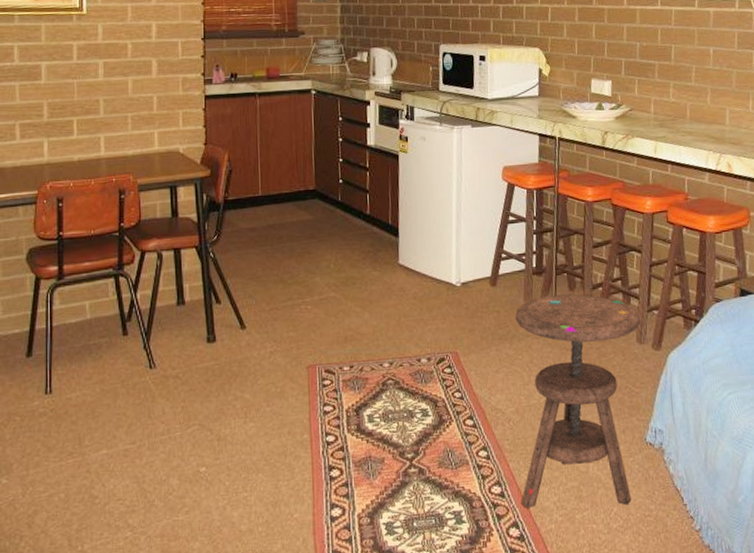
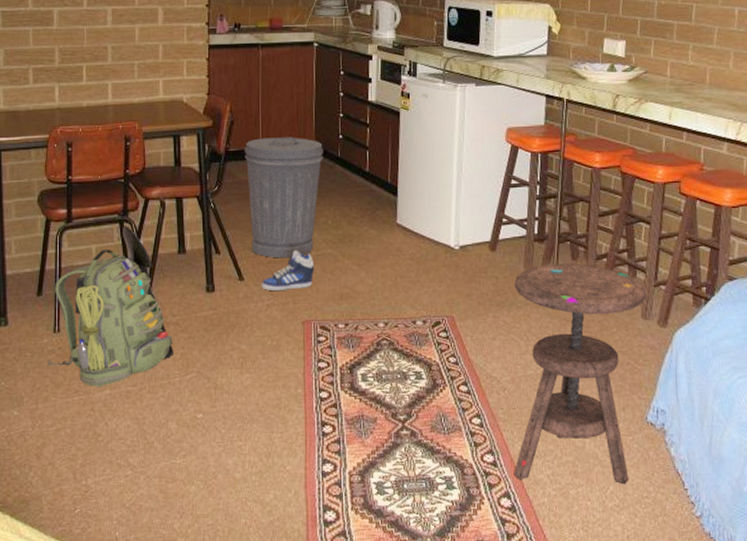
backpack: none [39,280,175,448] -> present [47,226,174,387]
trash can: none [244,183,324,305] -> present [245,137,323,258]
sneaker: none [263,295,317,338] -> present [261,250,314,292]

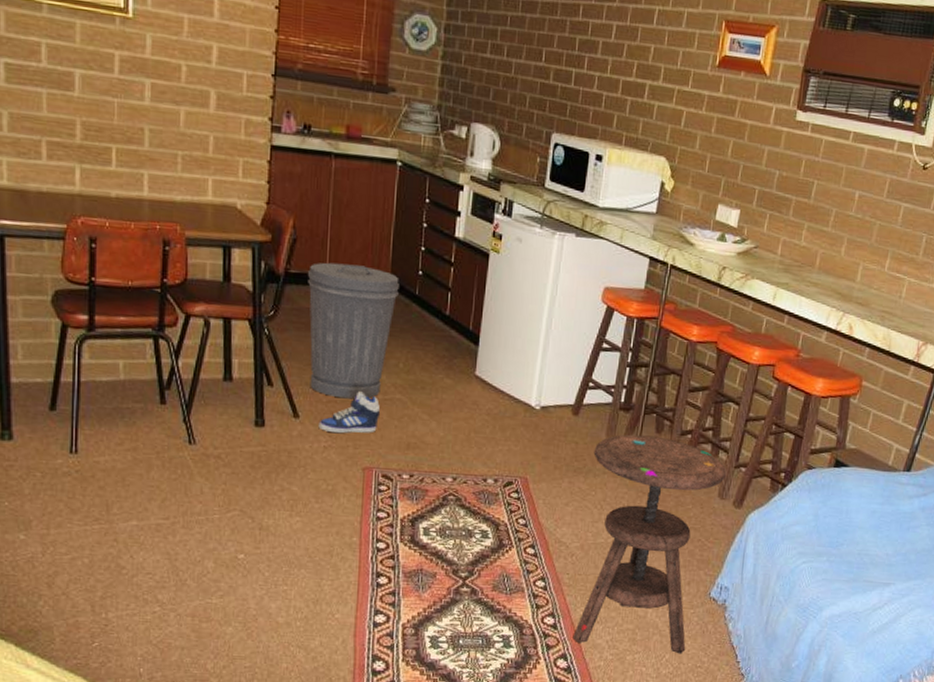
backpack: present [47,226,174,387] -> none [62,343,215,517]

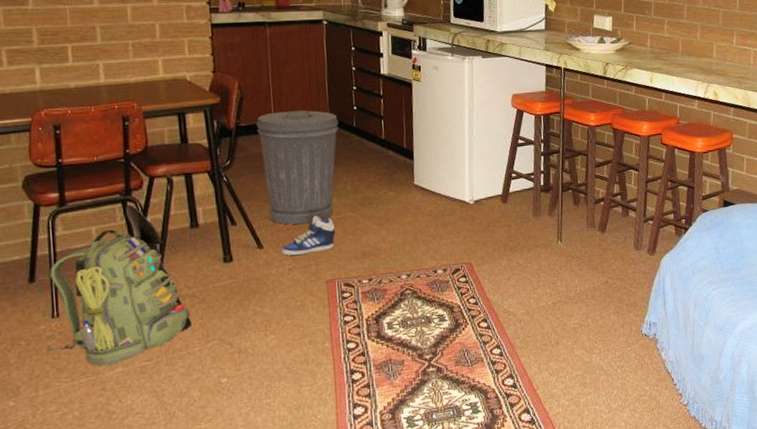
backpack: none [62,343,215,517] -> present [46,205,193,367]
side table: present [573,434,727,654] -> none [524,208,638,396]

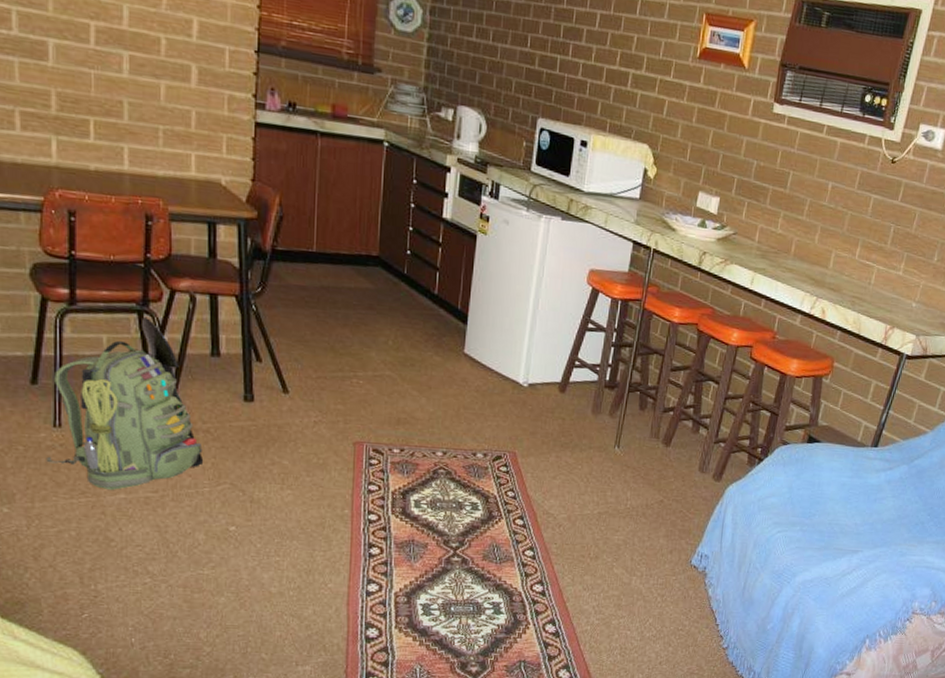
trash can: present [257,110,339,225] -> none [295,240,388,376]
sneaker: present [281,216,335,256] -> none [308,368,370,409]

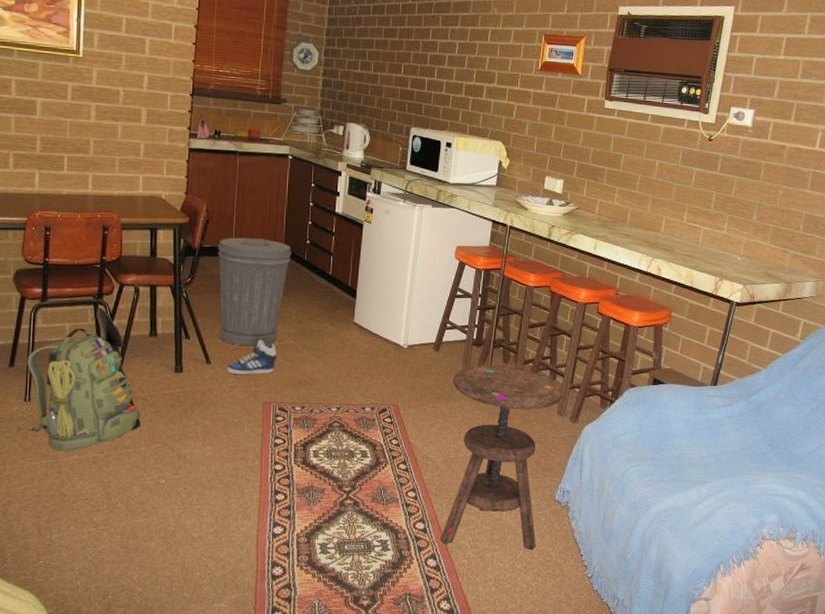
trash can: none [295,240,388,376] -> present [218,237,291,347]
sneaker: none [308,368,370,409] -> present [226,340,276,375]
side table: none [560,411,707,618] -> present [440,365,564,551]

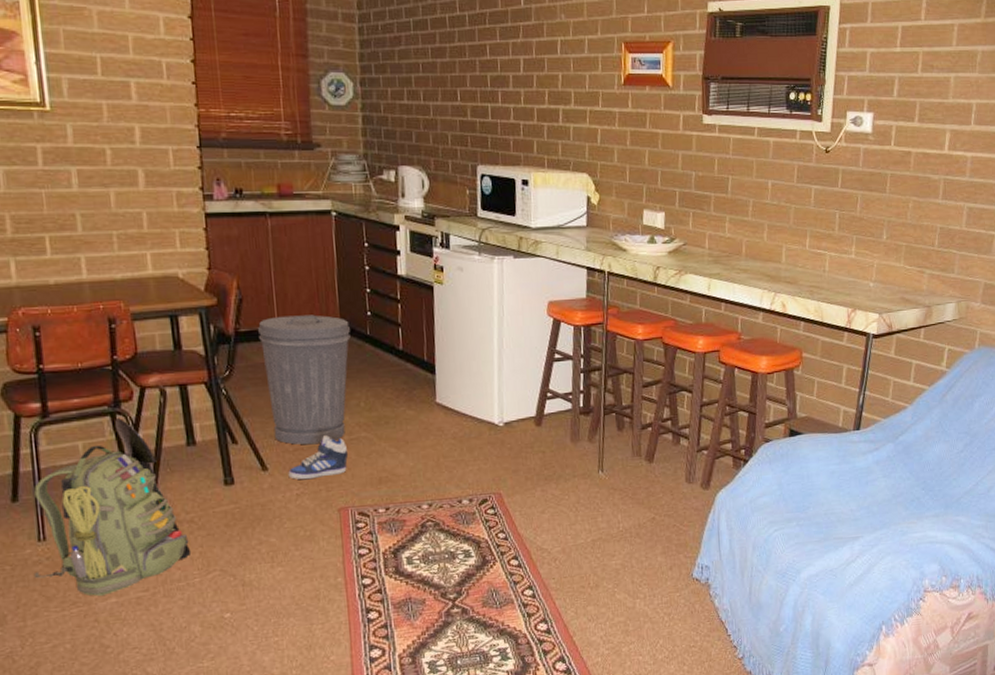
side table: present [440,365,564,551] -> none [561,434,691,643]

